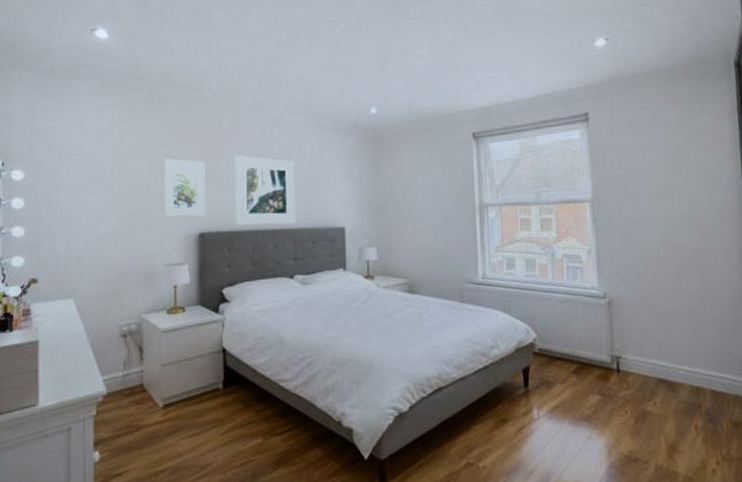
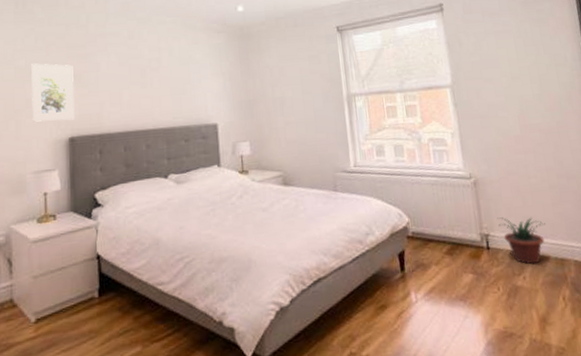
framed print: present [235,155,296,225] -> none [104,57,168,127]
potted plant: none [630,340,683,391] -> present [497,217,546,265]

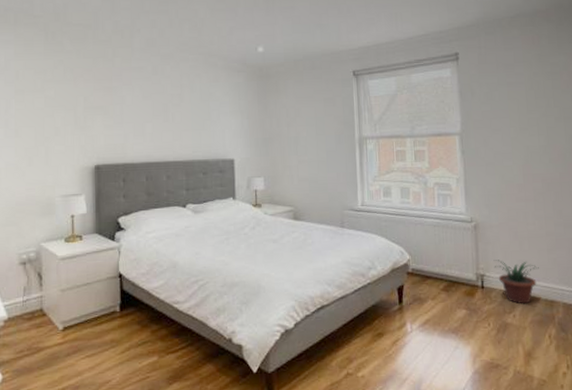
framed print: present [31,63,75,122] -> none [60,94,100,150]

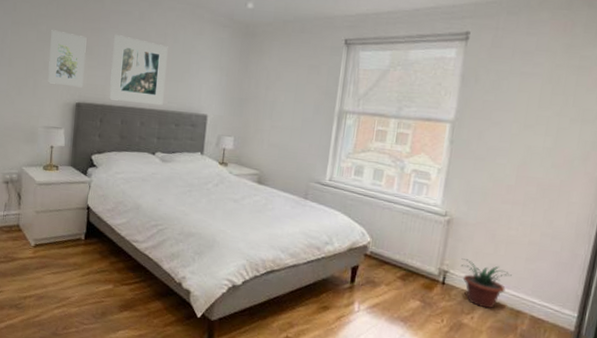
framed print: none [60,94,100,150] -> present [47,30,87,88]
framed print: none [129,90,187,157] -> present [109,34,168,106]

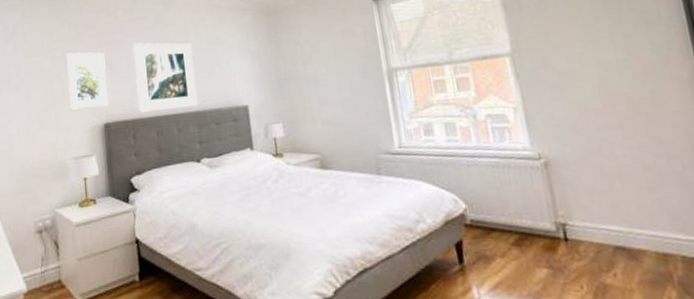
potted plant: present [460,258,512,309] -> none [576,204,641,260]

